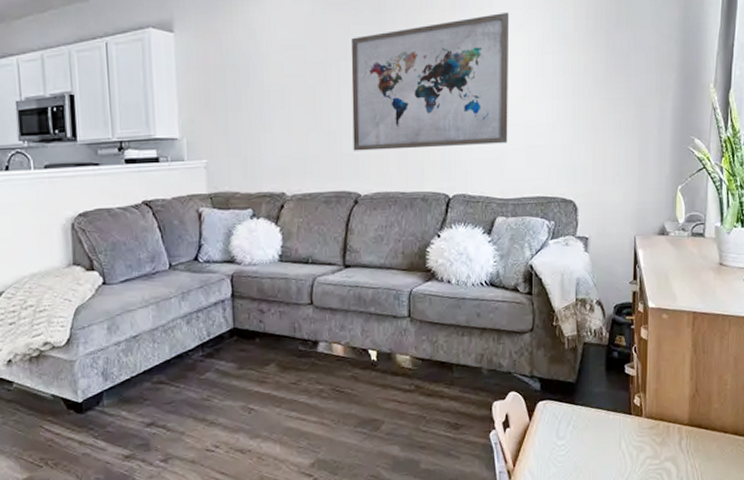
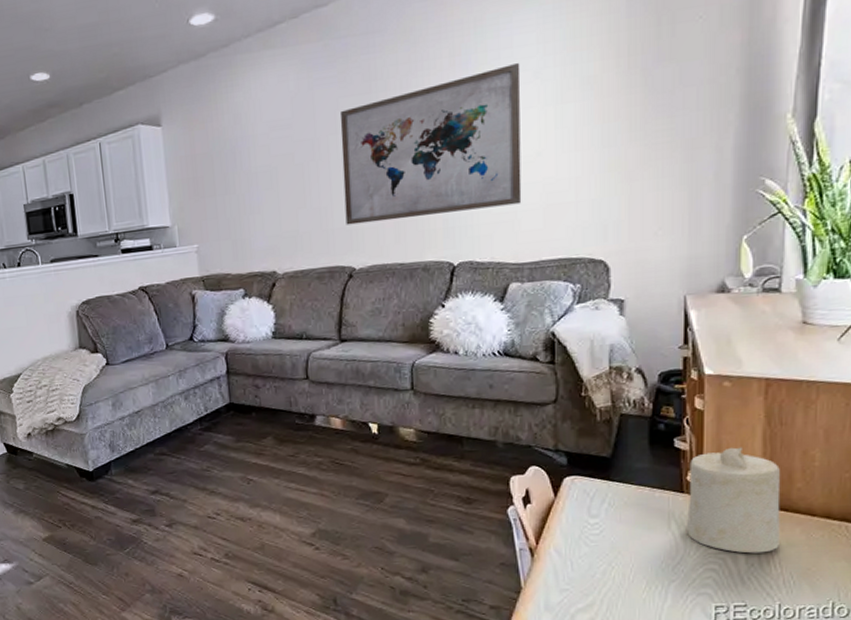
candle: none [634,372,703,468] -> present [687,447,781,554]

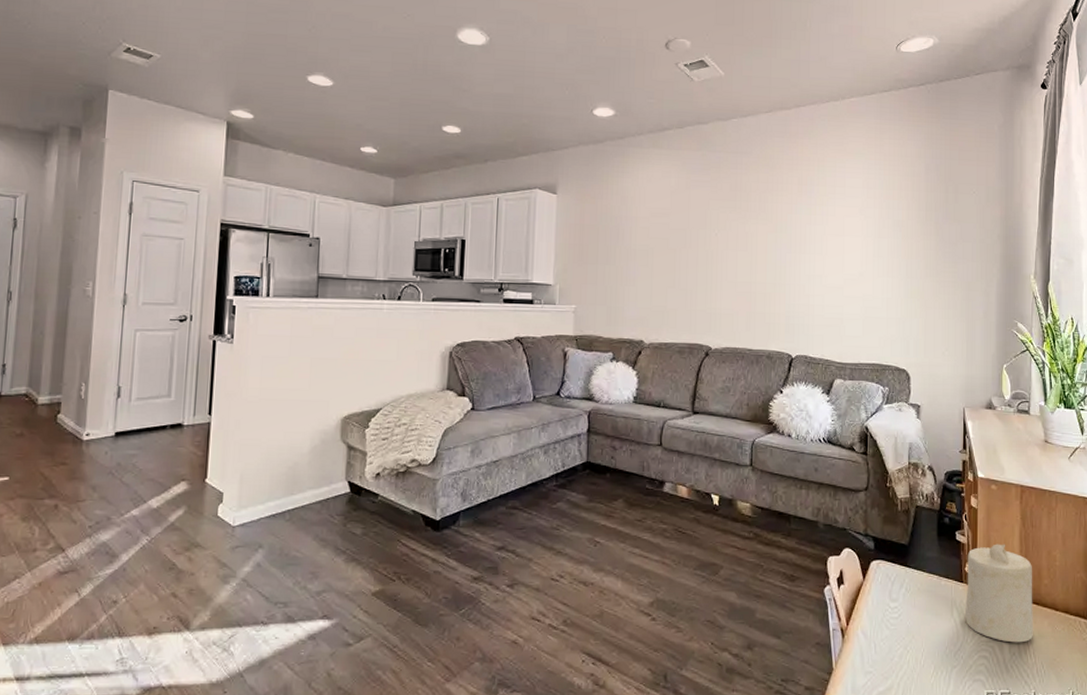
wall art: present [340,62,522,225] -> none [707,199,850,313]

